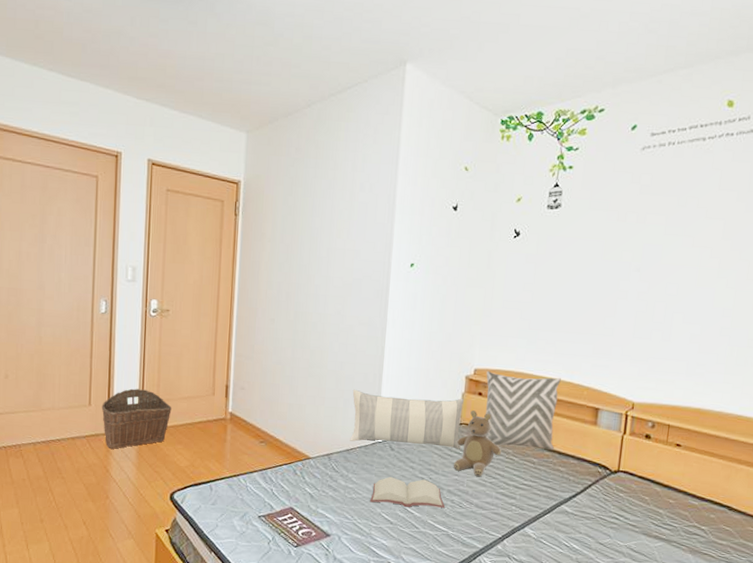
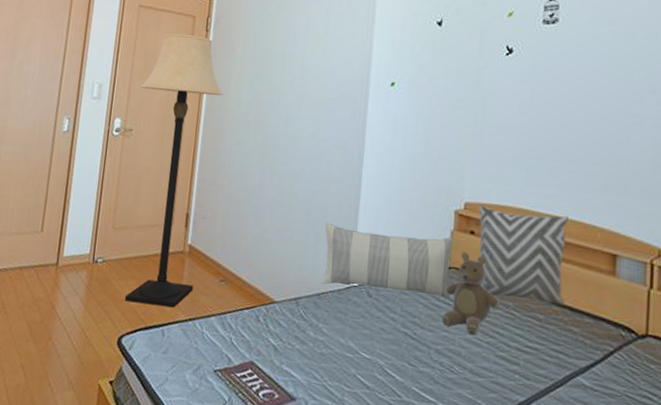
wicker basket: present [101,388,172,449] -> none [53,214,127,282]
lamp: none [173,218,255,467] -> present [124,33,224,308]
hardback book: present [370,476,446,508] -> none [343,329,433,372]

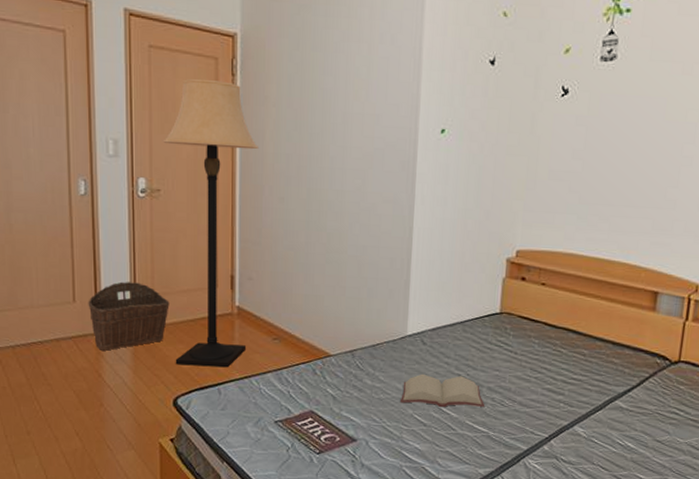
wicker basket: none [53,214,127,282] -> present [88,281,170,351]
pillow: present [321,222,453,299] -> none [375,276,505,342]
hardback book: none [343,329,433,372] -> present [400,373,486,407]
teddy bear: present [441,252,500,335] -> none [493,298,548,372]
pillow: present [478,206,568,305] -> none [529,253,616,341]

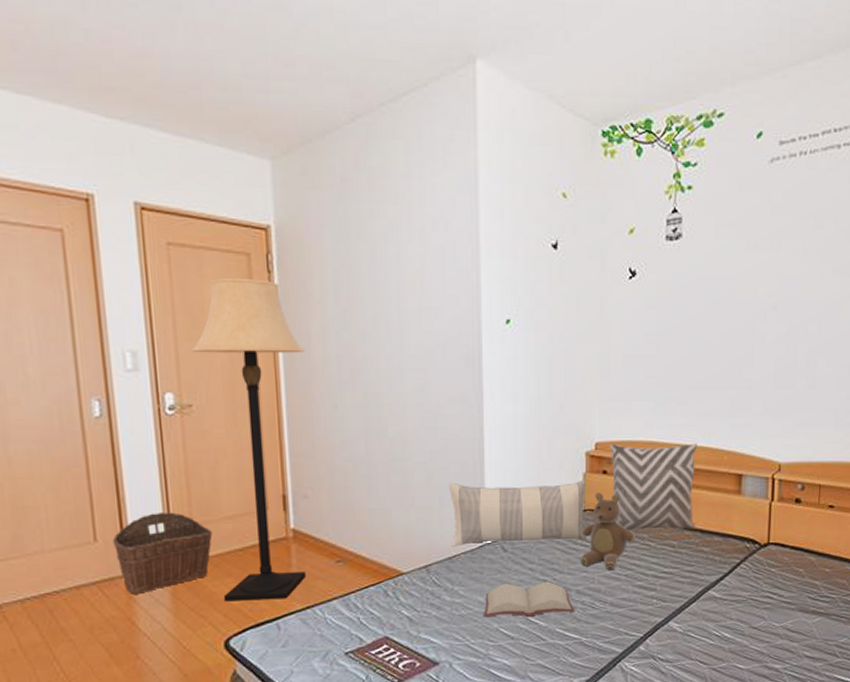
pillow: none [375,276,505,342] -> present [448,479,587,547]
teddy bear: none [493,298,548,372] -> present [580,493,636,571]
pillow: none [529,253,616,341] -> present [610,443,697,531]

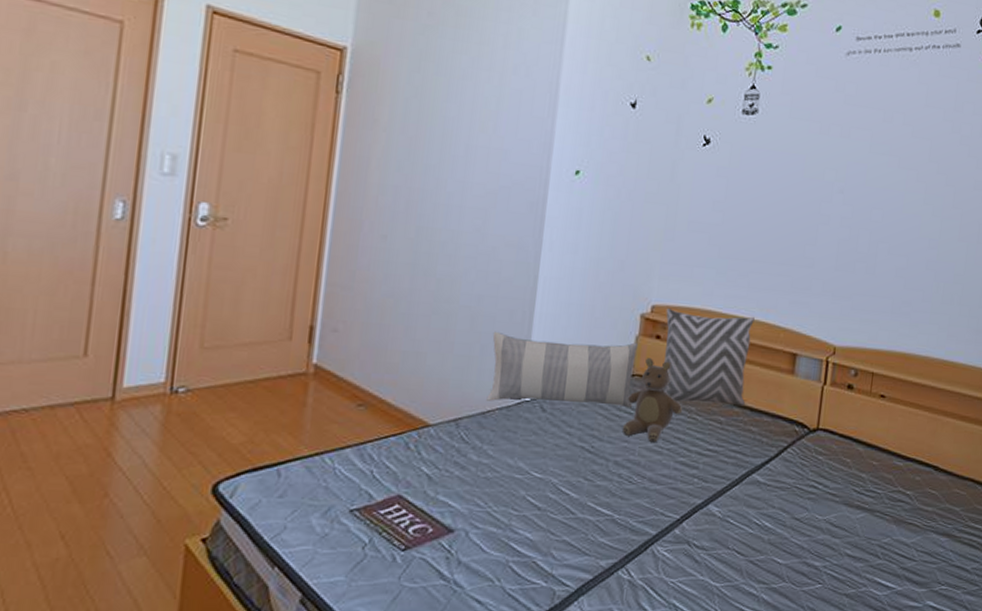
wicker basket: present [112,512,213,594] -> none [105,330,223,421]
lamp: present [190,279,307,602] -> none [221,92,362,442]
hardback book: present [484,581,575,617] -> none [511,446,611,486]

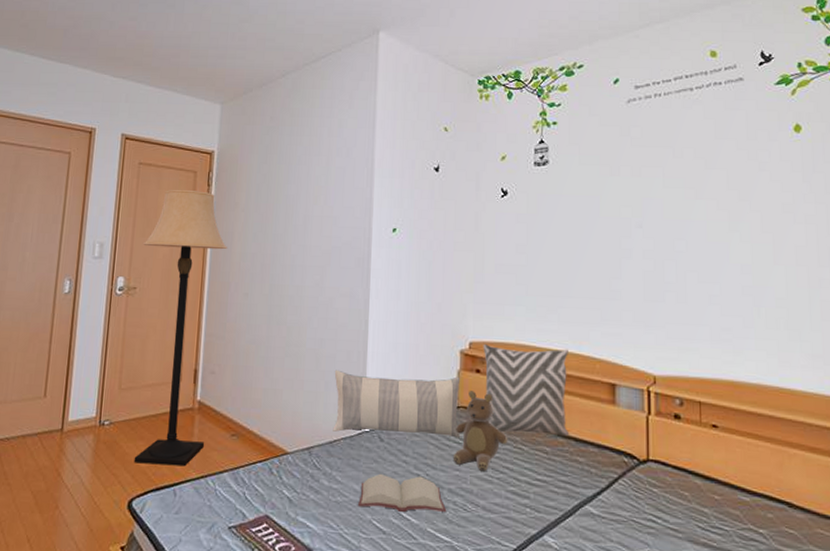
lamp: none [221,92,362,442] -> present [134,190,228,467]
hardback book: none [511,446,611,486] -> present [358,473,447,512]

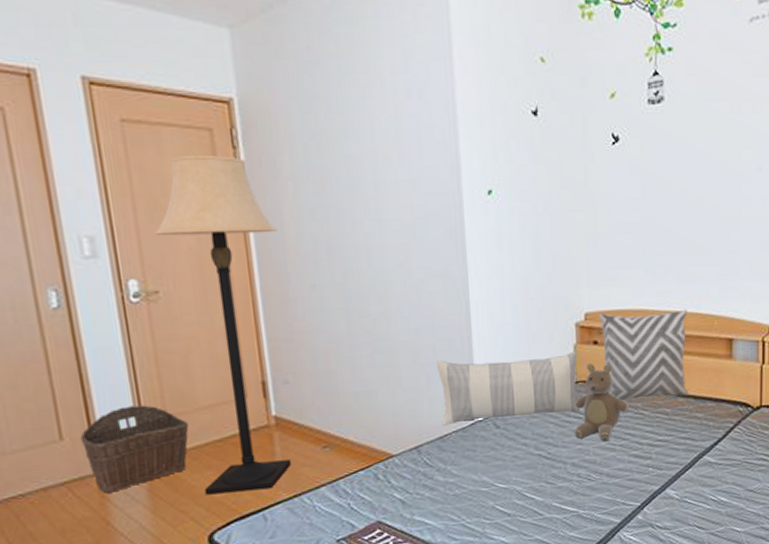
wicker basket: none [57,376,134,448] -> present [80,405,189,493]
hardback book: present [358,473,447,512] -> none [479,455,572,496]

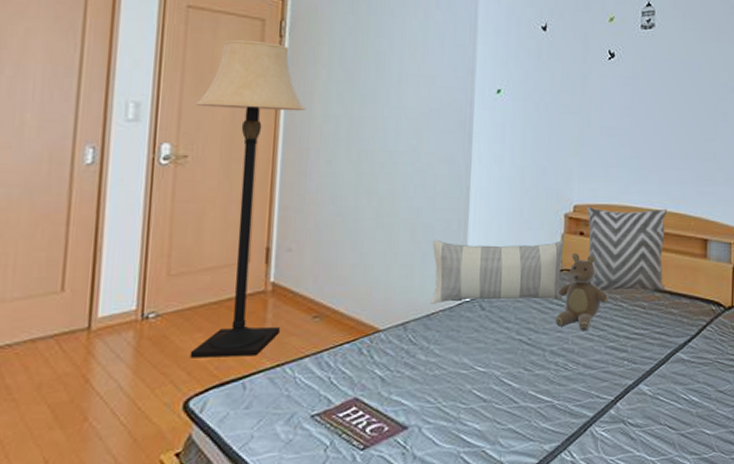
wicker basket: present [80,405,189,493] -> none [81,262,189,349]

